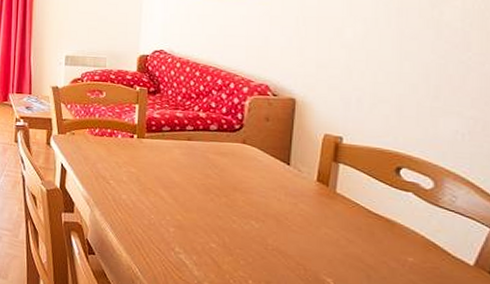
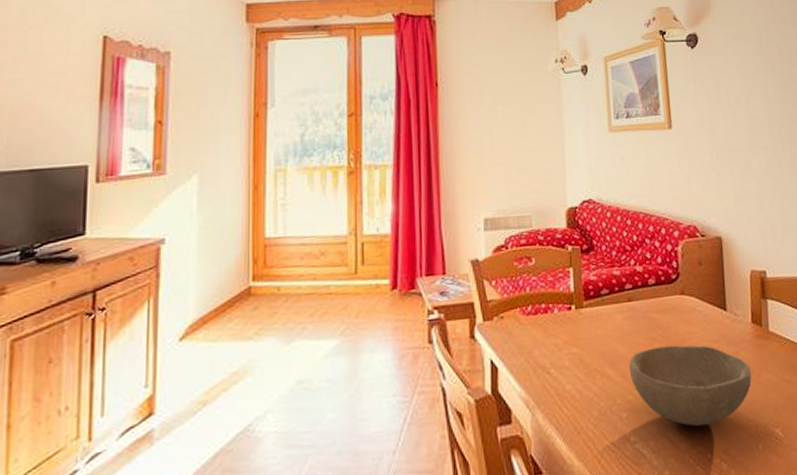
bowl: none [181,182,309,258] -> present [628,345,752,427]

